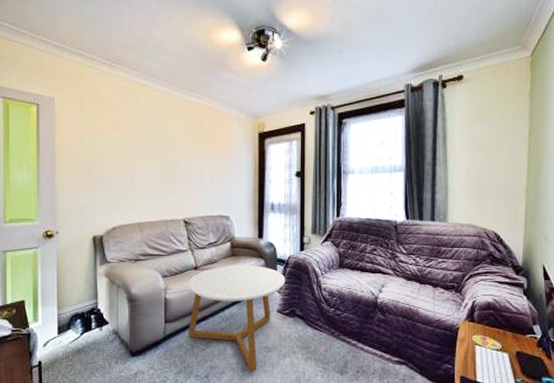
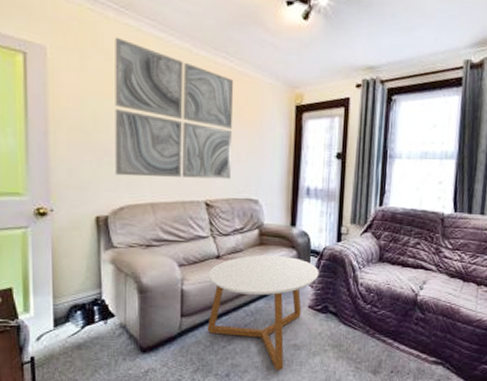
wall art: none [108,87,206,201] -> present [115,37,234,180]

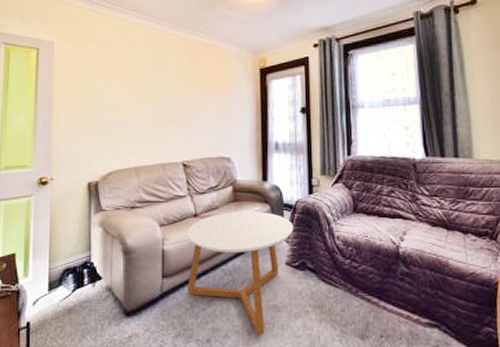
wall art: present [115,37,234,180] -> none [105,28,205,144]

